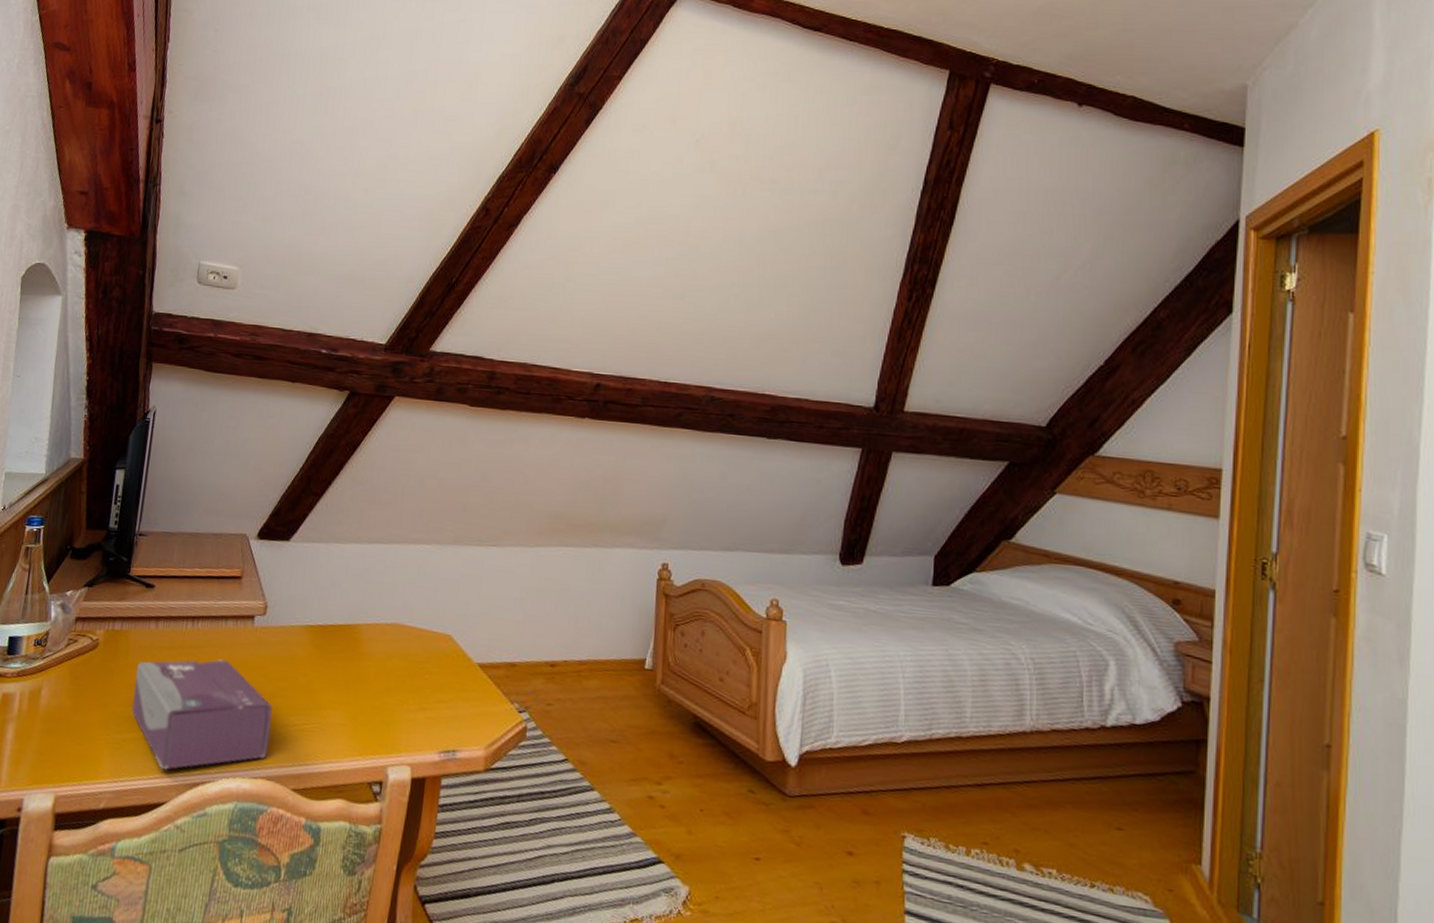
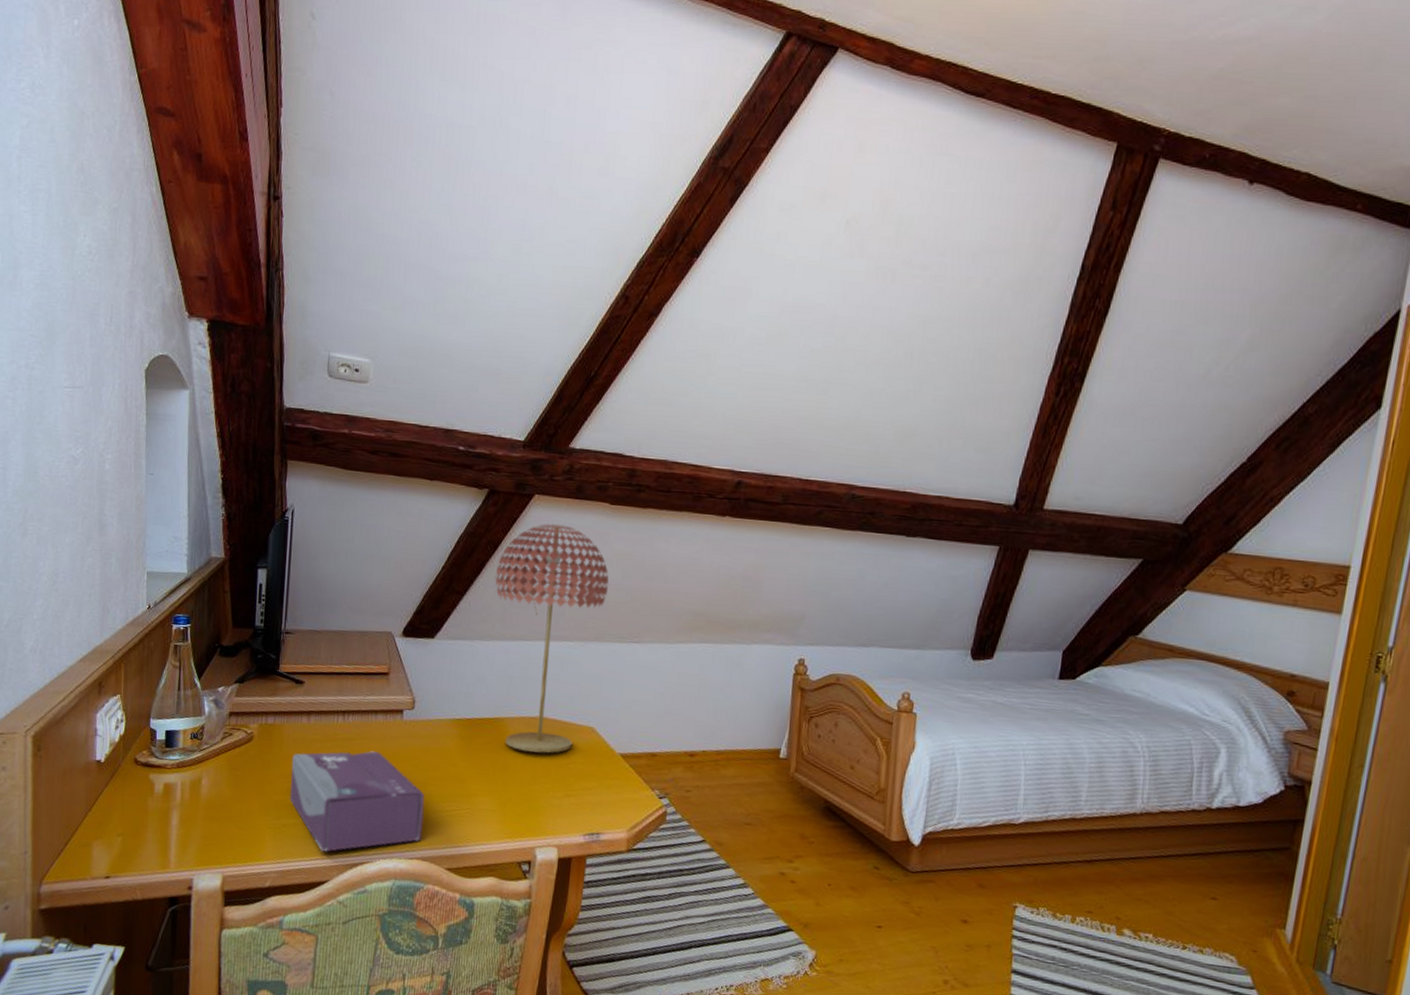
table lamp: none [353,425,468,663] -> present [495,524,609,753]

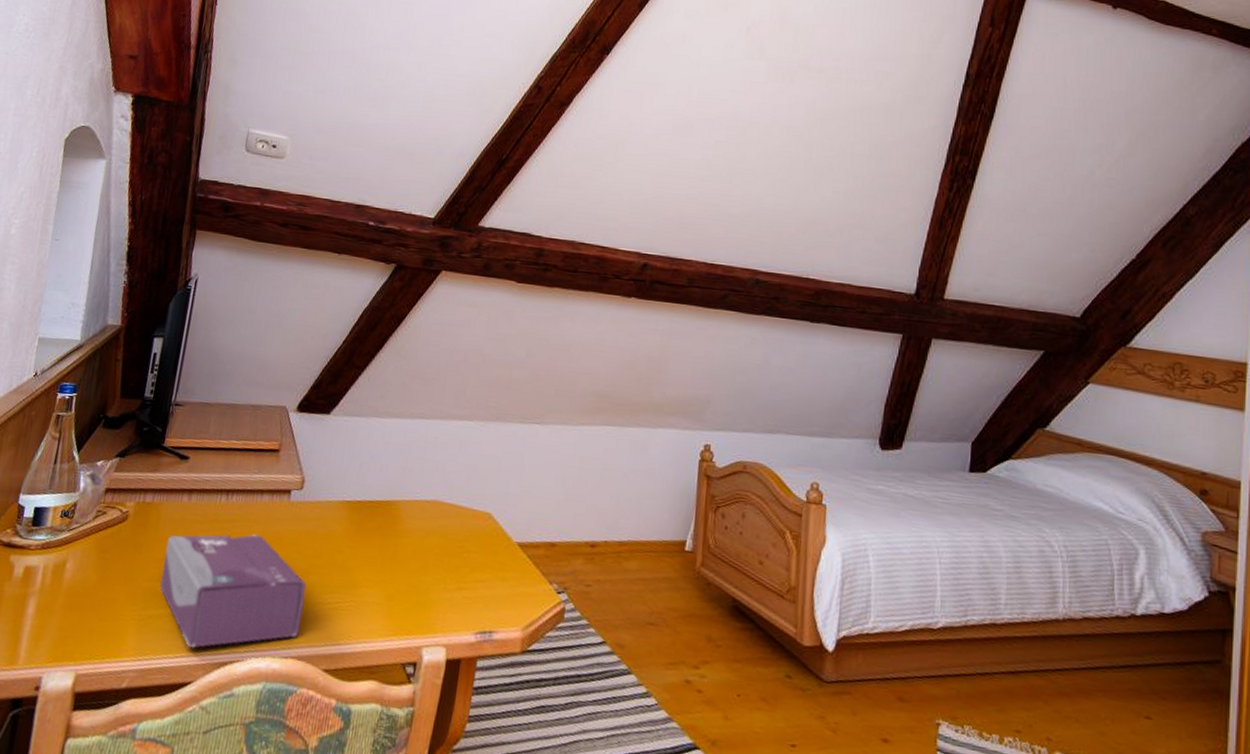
table lamp: present [495,524,609,753] -> none [396,300,513,541]

